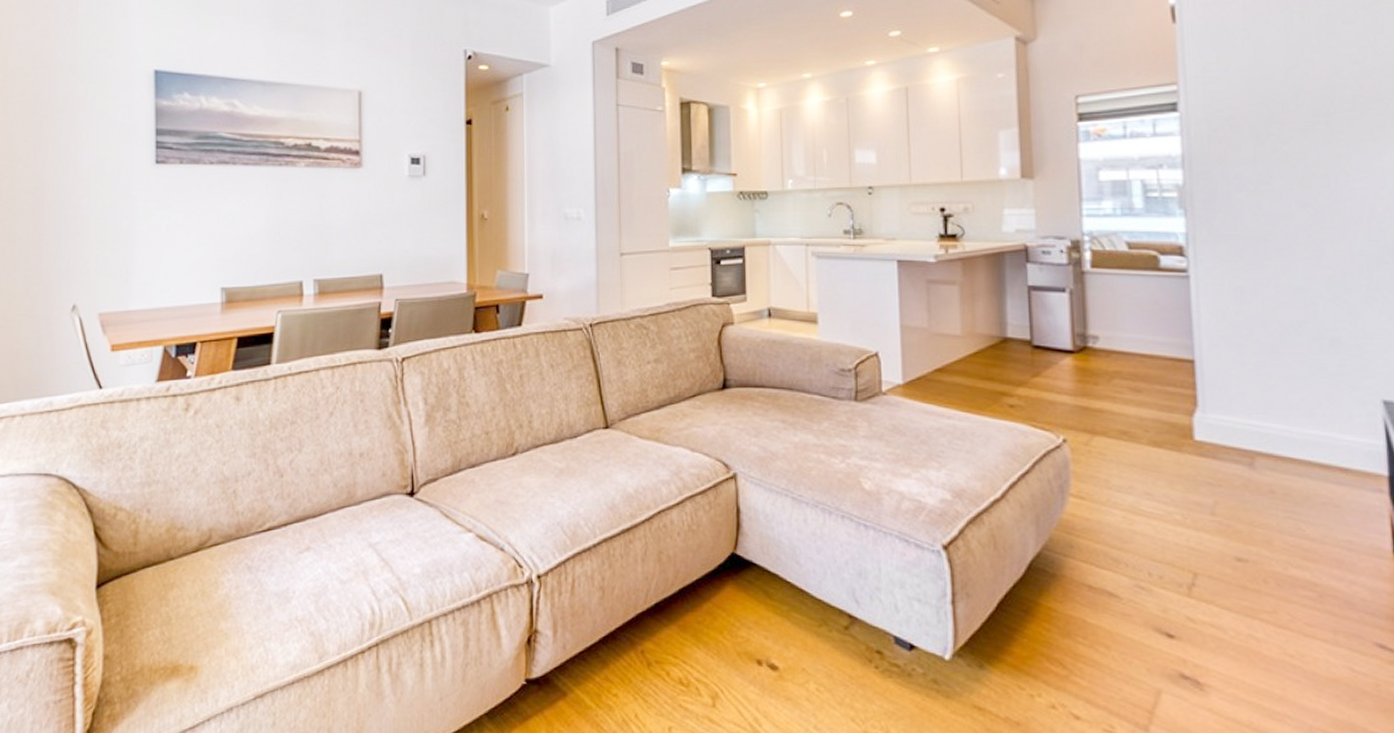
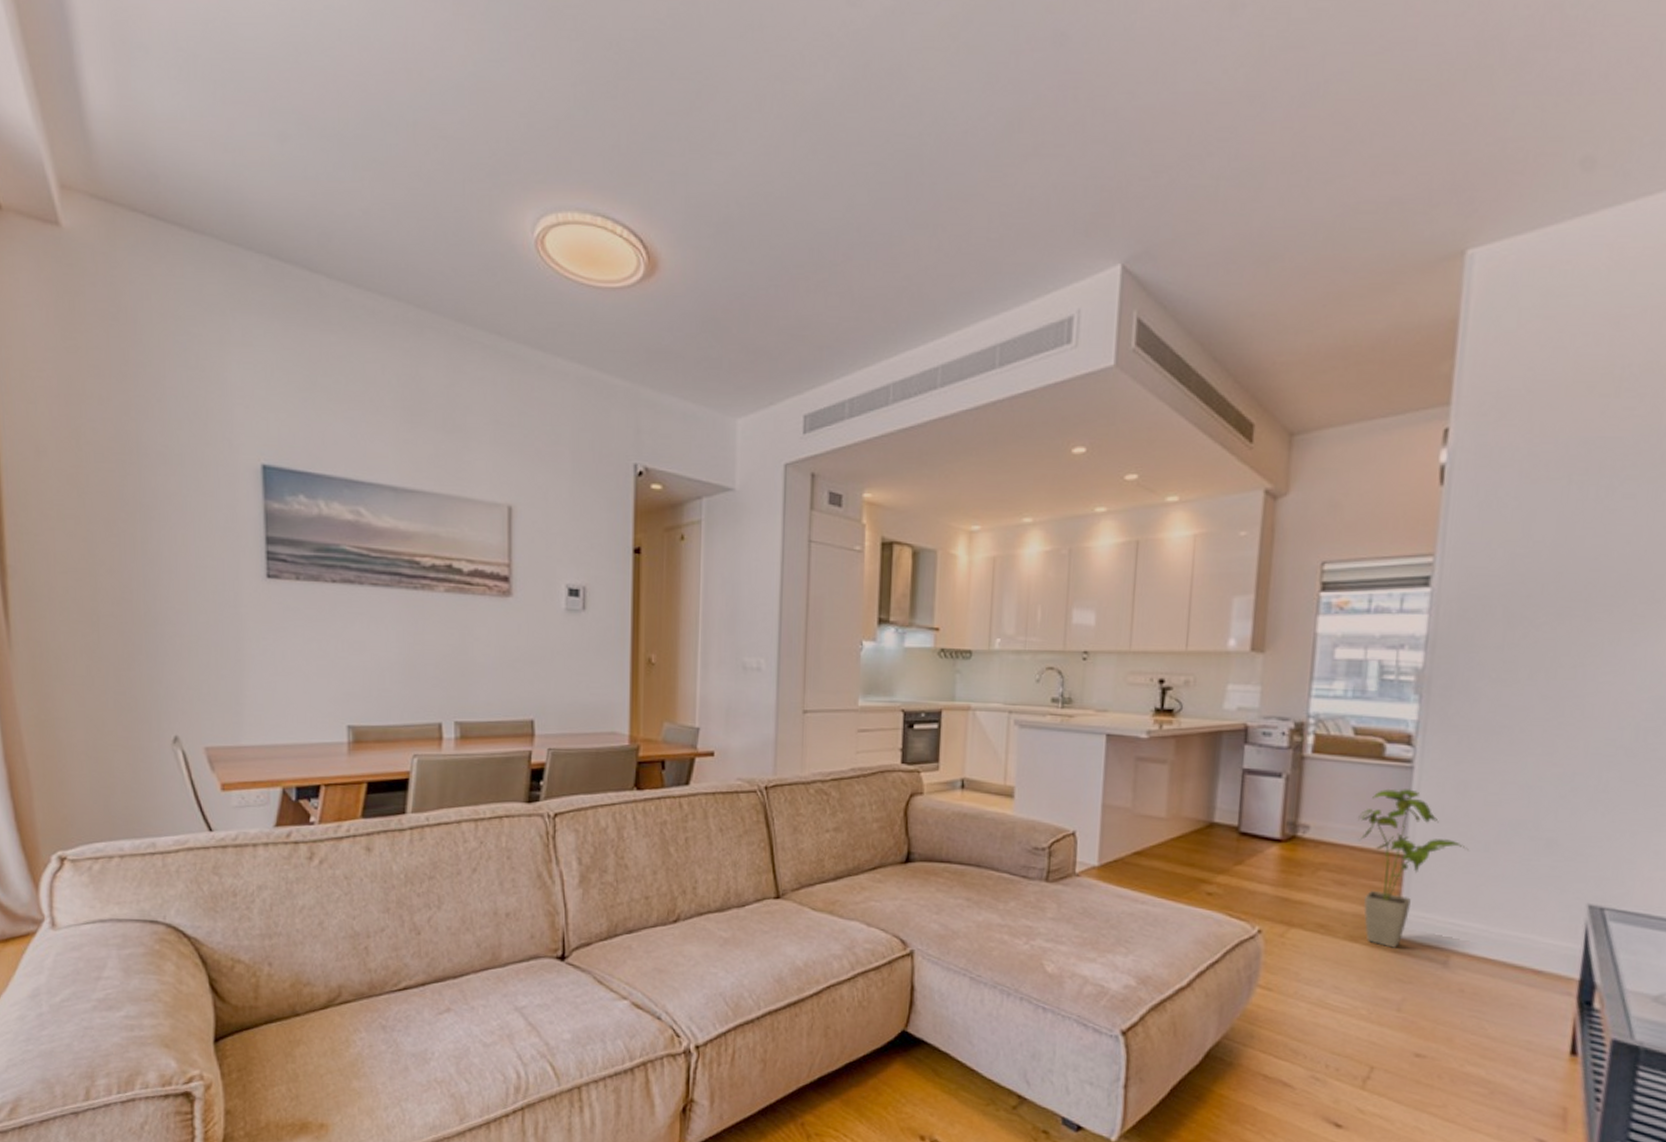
house plant: none [1144,297,1255,452] -> present [1358,788,1469,948]

